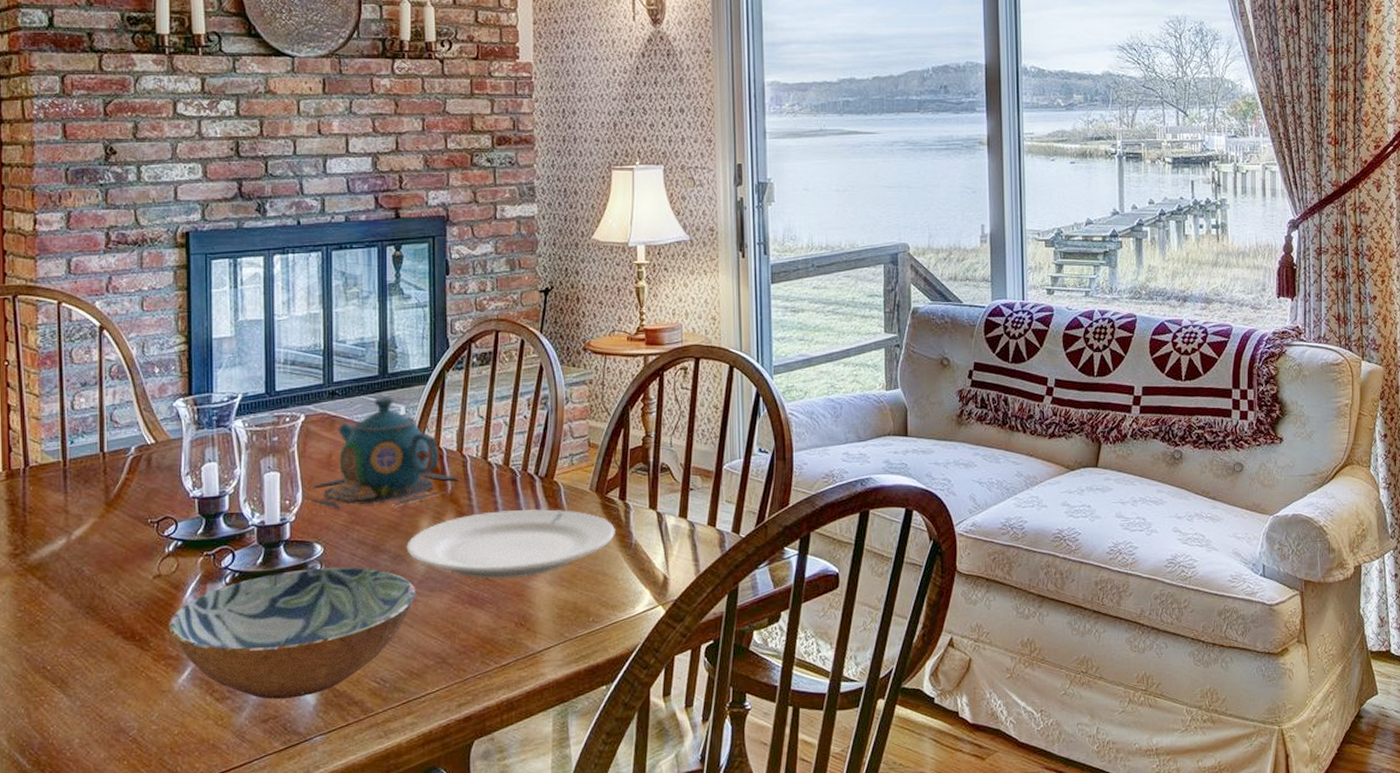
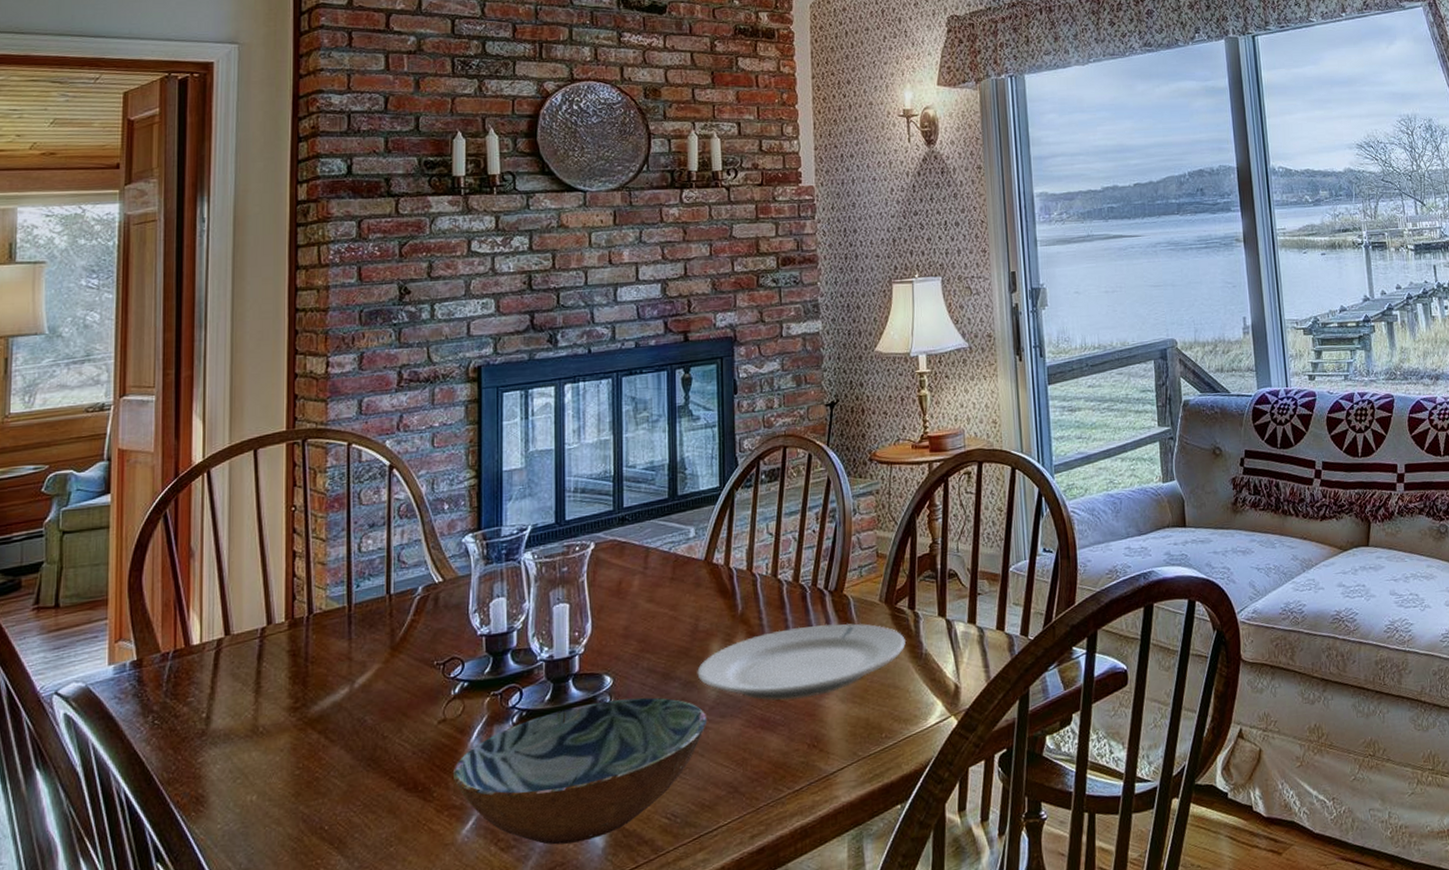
teapot: present [305,397,460,509] -> none [594,519,750,638]

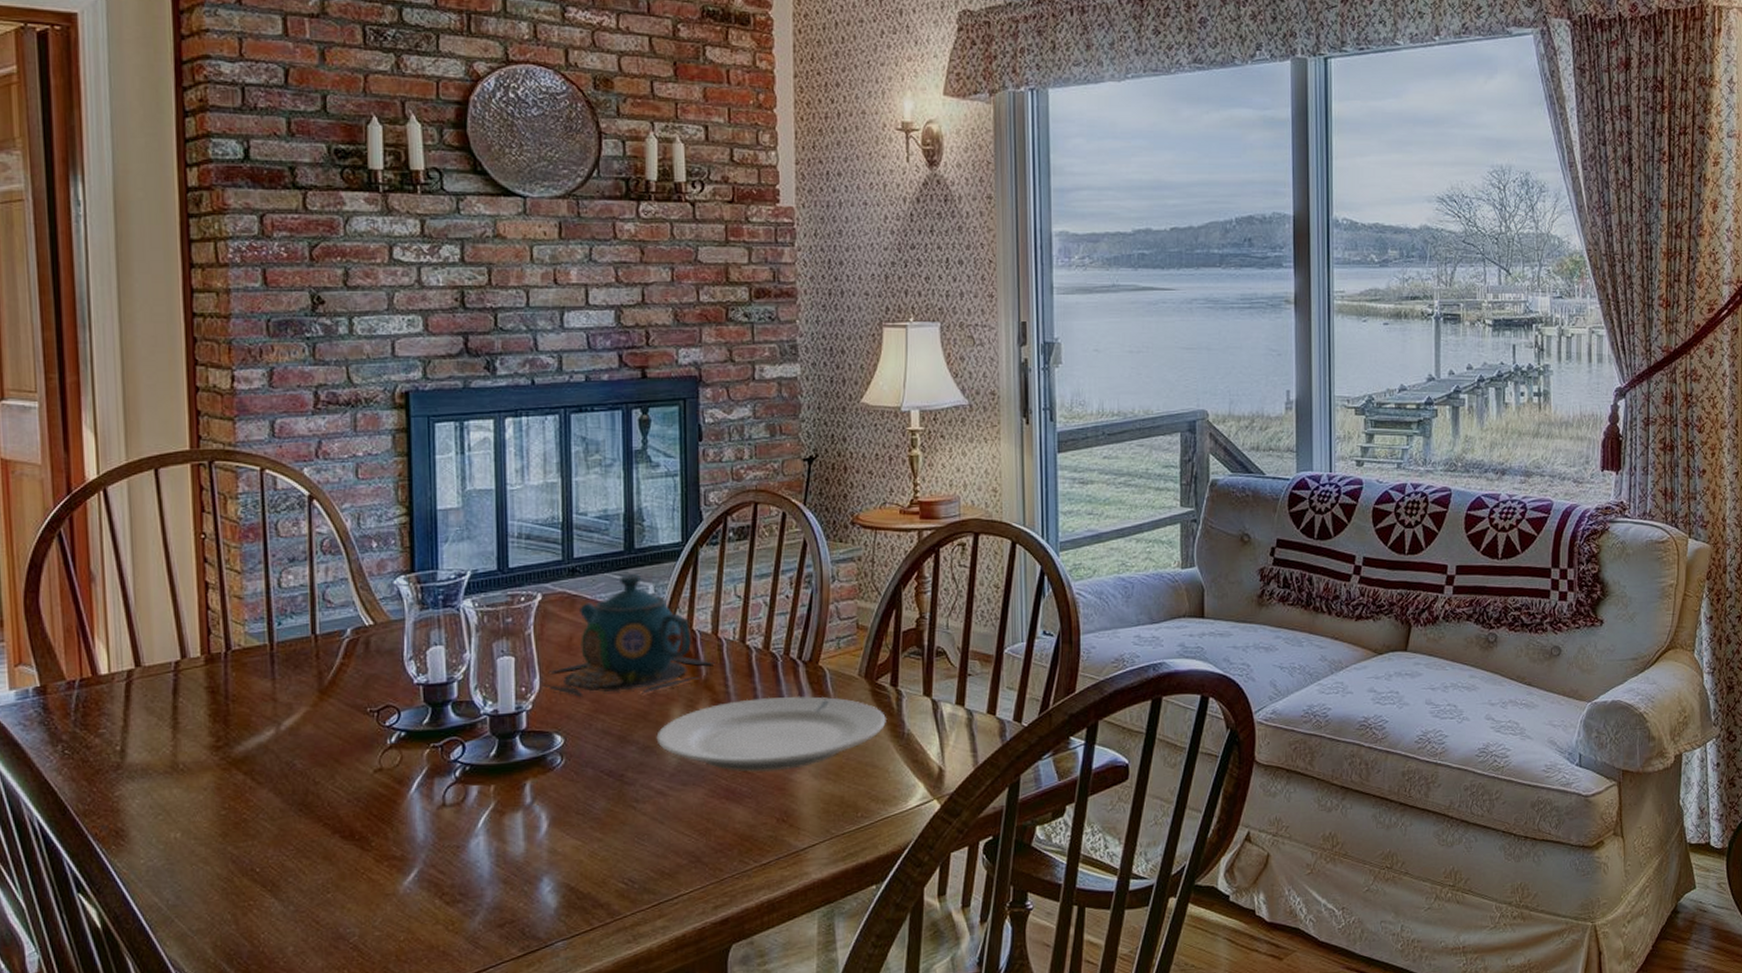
bowl: present [452,697,706,845] -> none [391,759,666,902]
teapot: none [594,519,750,638] -> present [542,574,715,697]

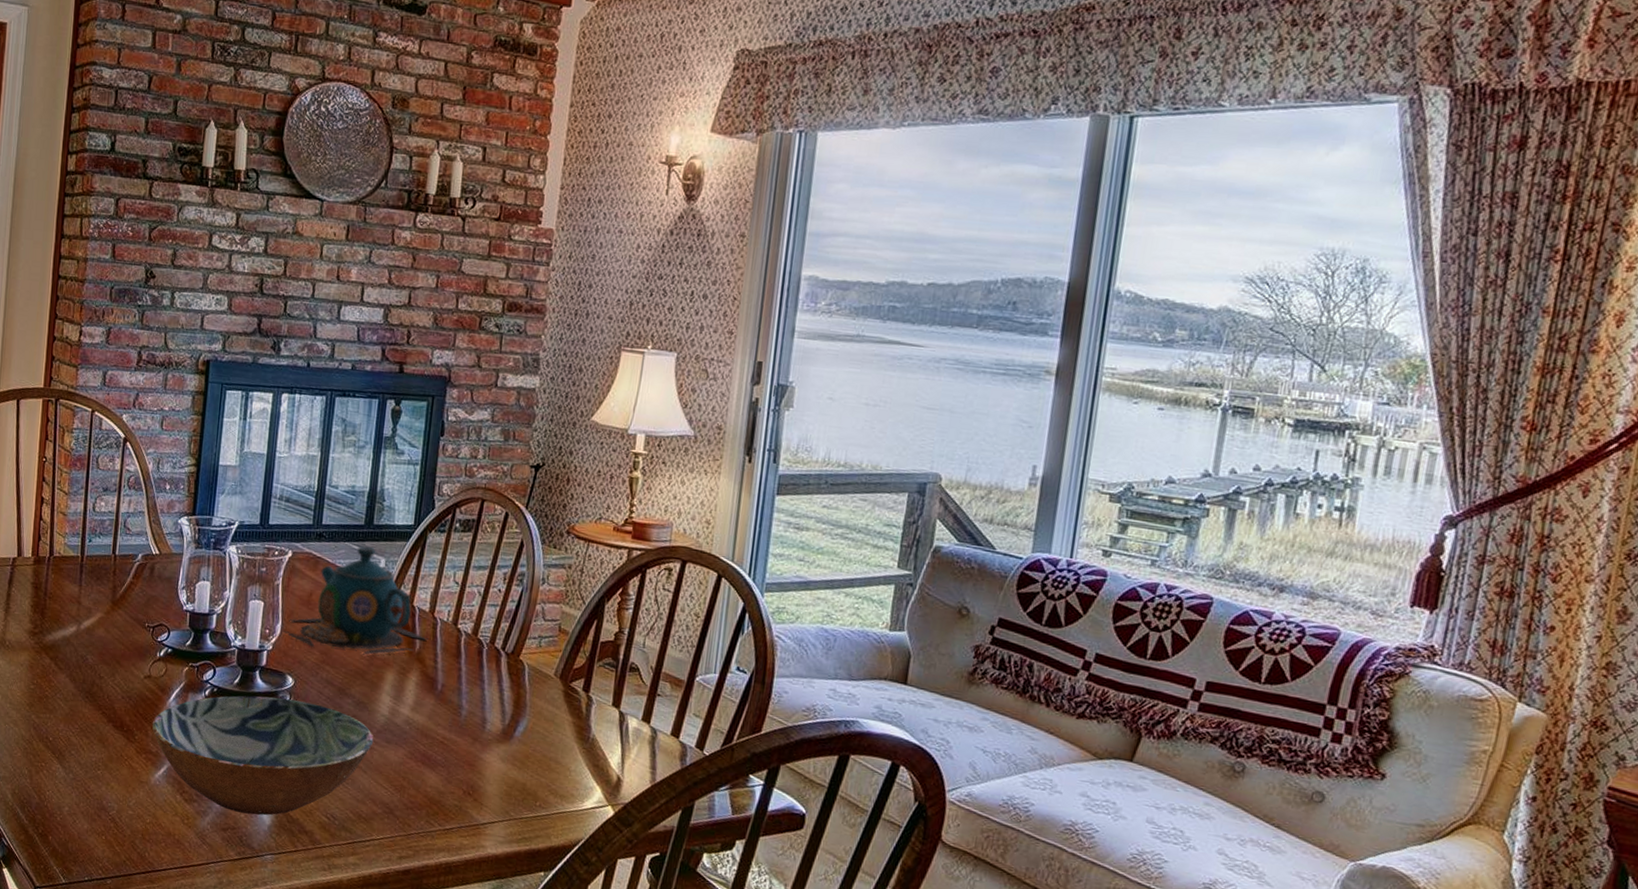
bowl: none [391,759,666,902] -> present [152,695,373,816]
plate: present [656,696,886,772] -> none [370,676,575,750]

